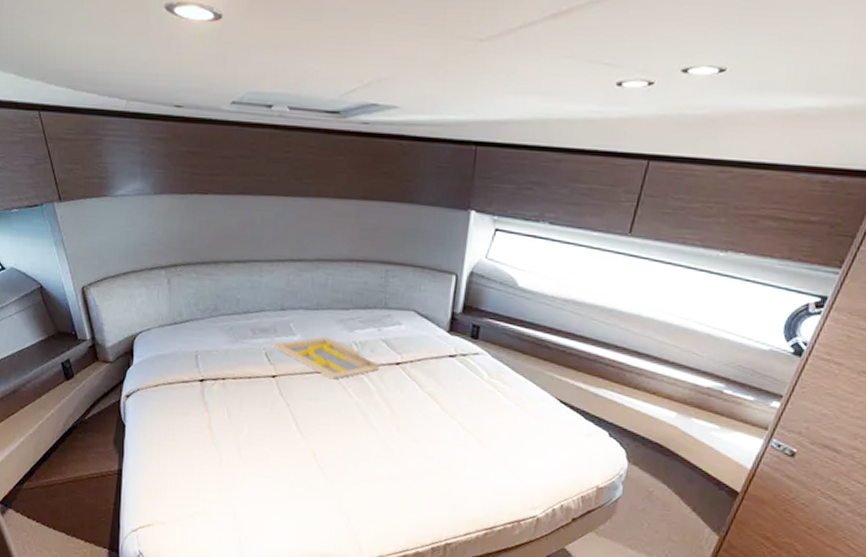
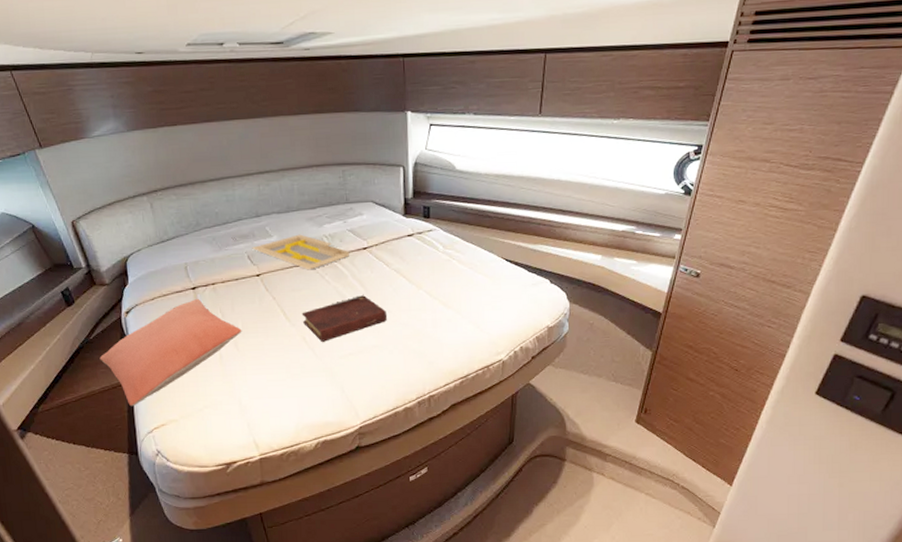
pillow: none [92,392,248,500] -> present [99,298,242,407]
book: none [315,416,411,463] -> present [301,295,387,342]

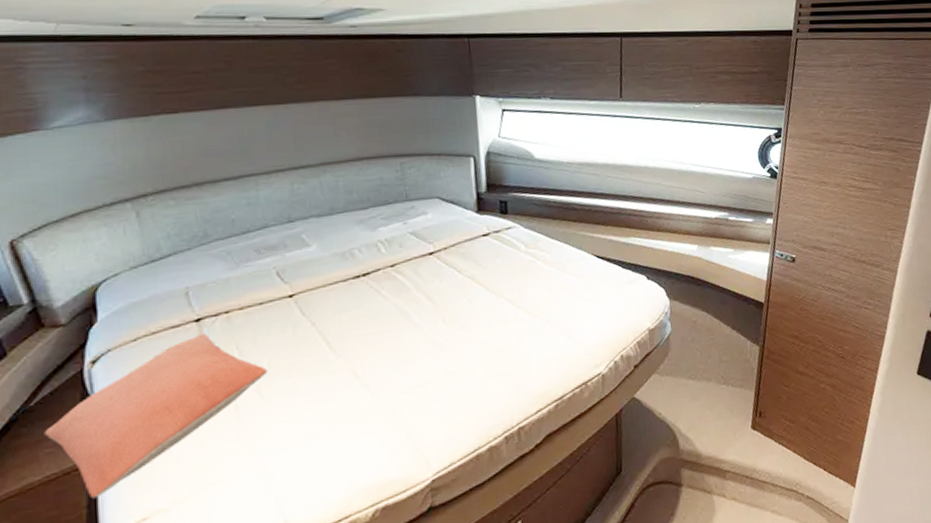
serving tray: present [252,234,349,270] -> none [282,240,412,285]
book: present [301,295,387,342] -> none [351,310,462,375]

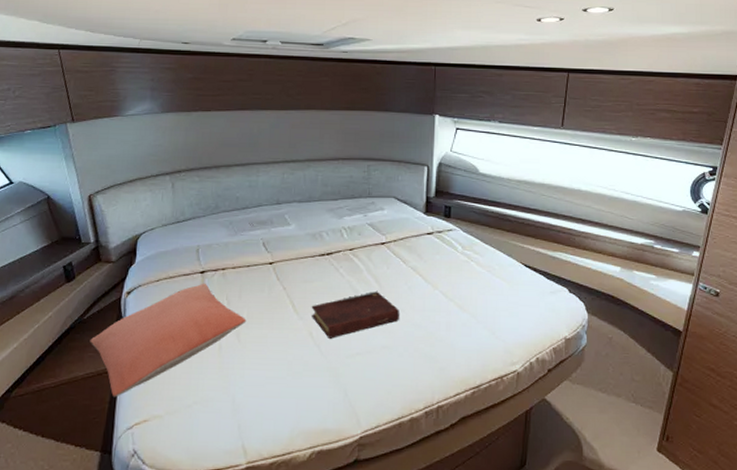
book: none [351,310,462,375] -> present [311,292,399,339]

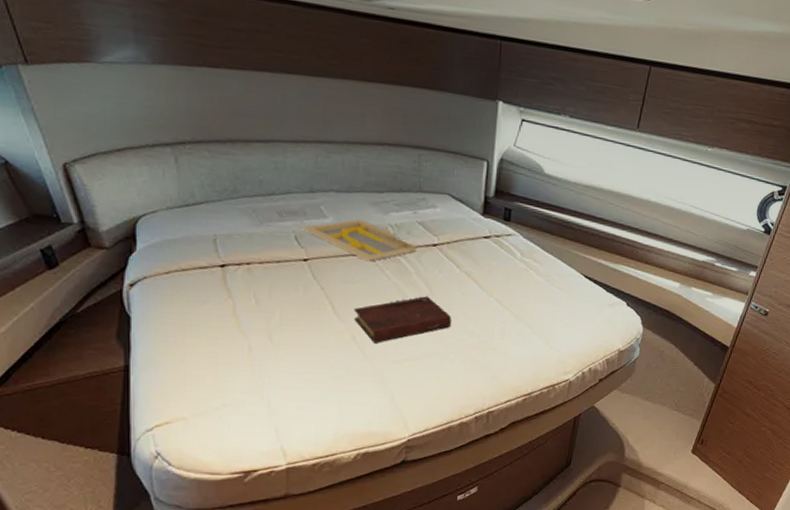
pillow: present [90,283,247,398] -> none [88,278,279,399]
serving tray: none [268,224,367,262] -> present [301,219,416,262]

